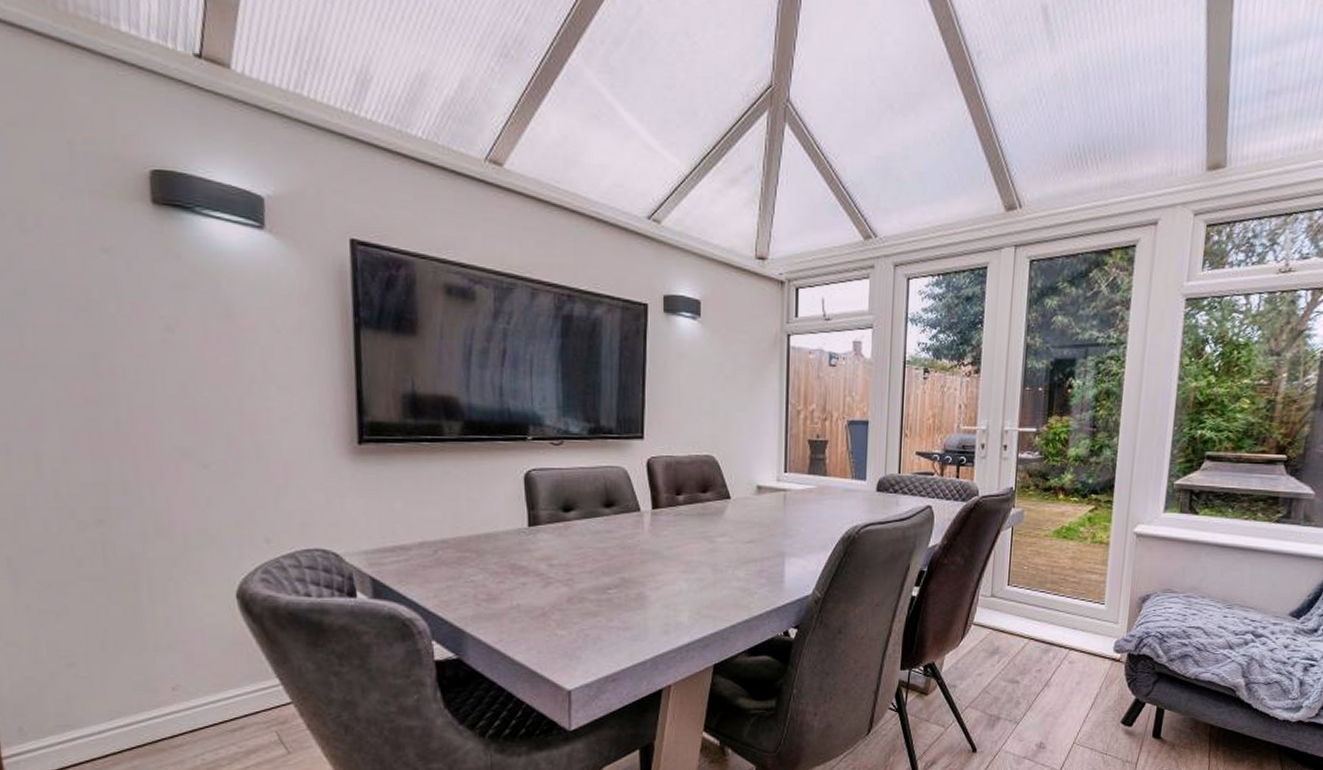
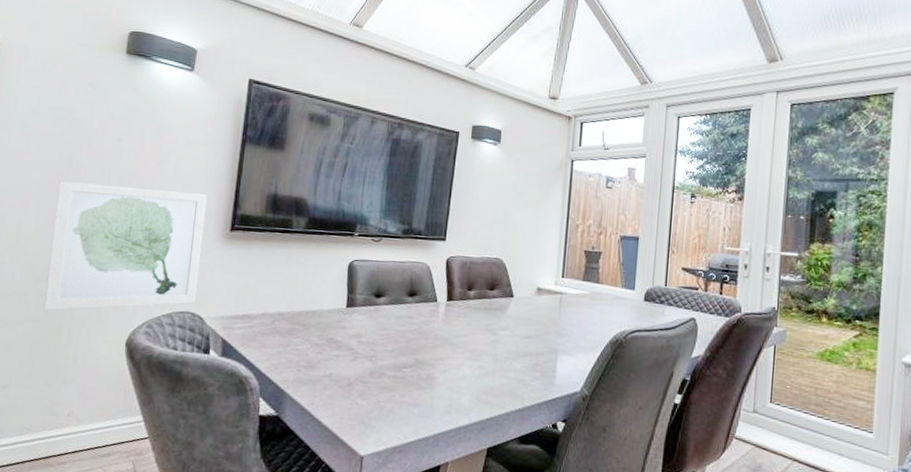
wall art: none [86,390,326,564] -> present [44,181,208,311]

